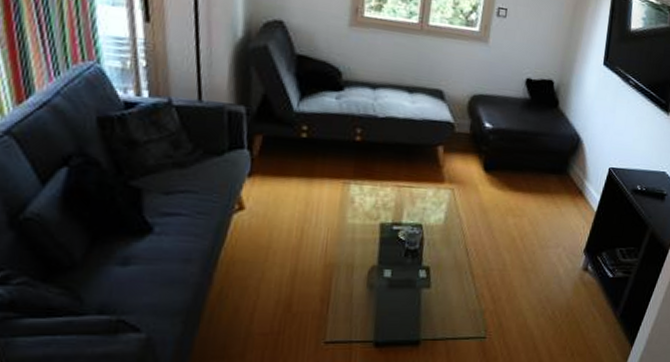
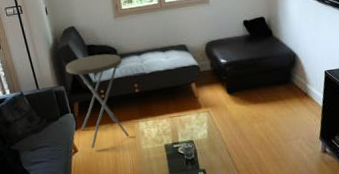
side table: none [254,70,347,208] -> present [65,53,129,148]

